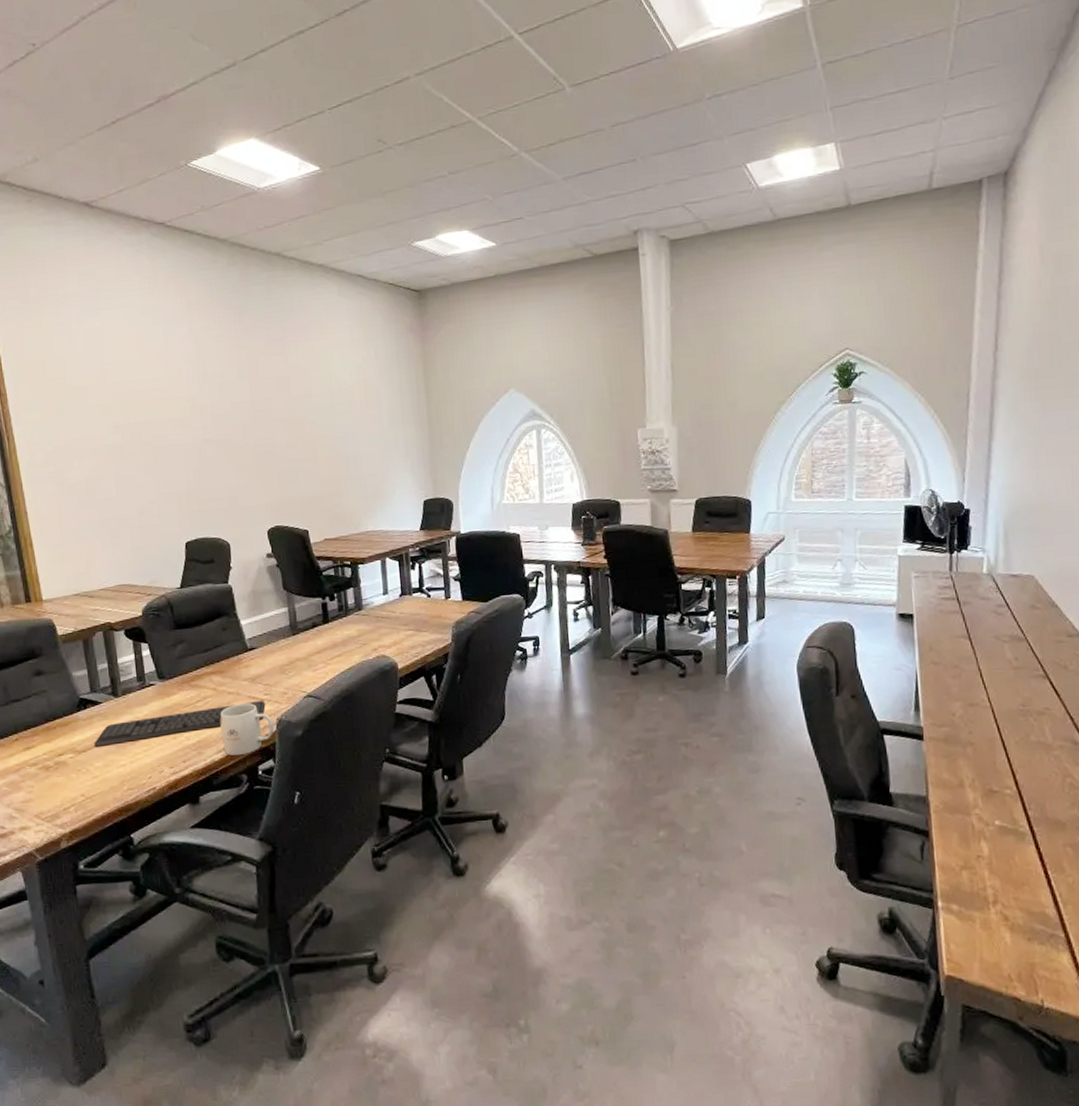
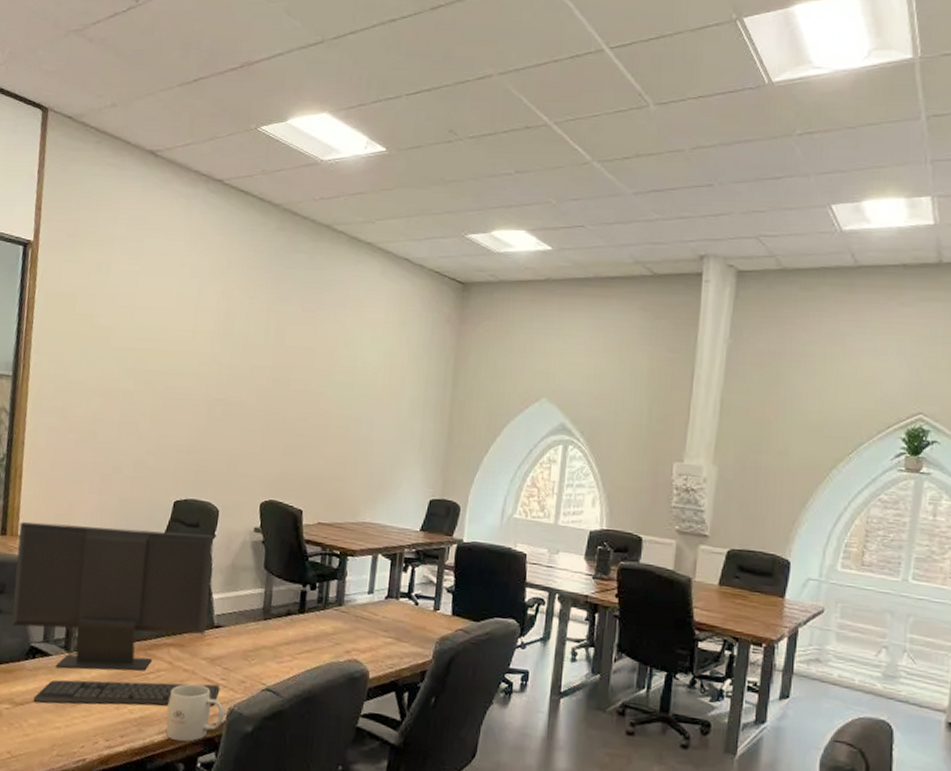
computer monitor: none [41,568,241,713] -> present [11,521,214,672]

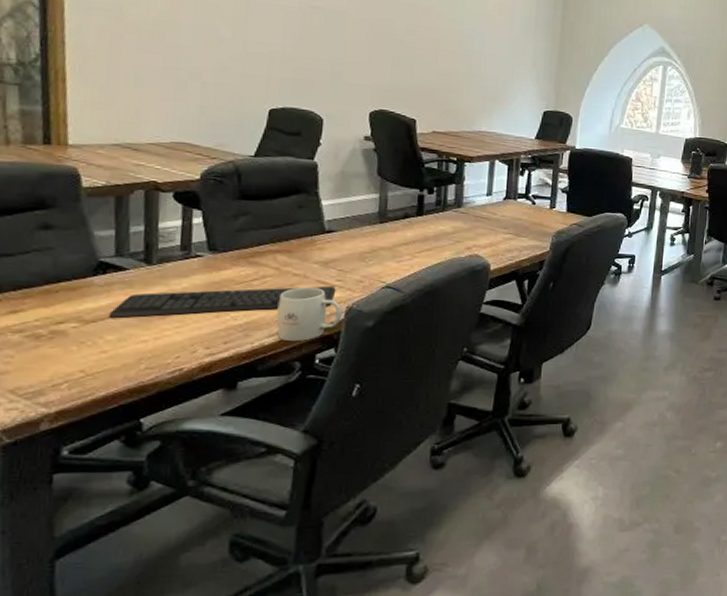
computer monitor: present [11,521,214,672] -> none [68,129,320,282]

